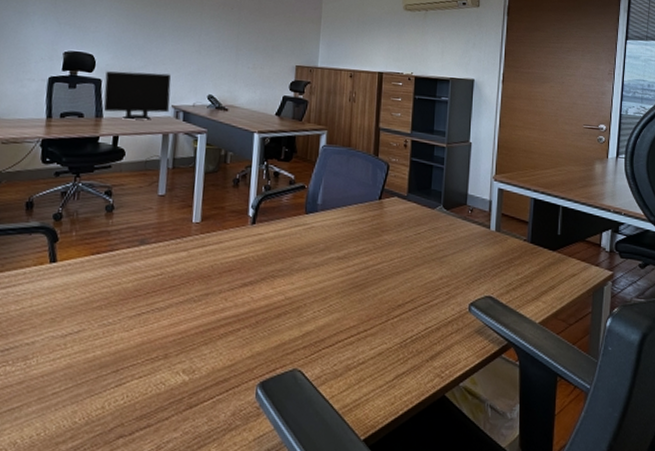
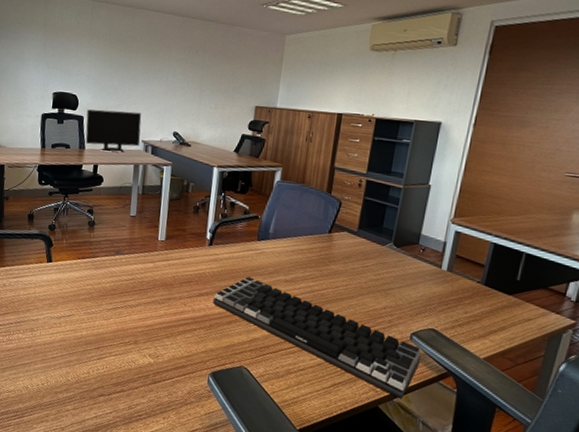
computer keyboard: none [258,257,481,383] -> present [212,277,421,399]

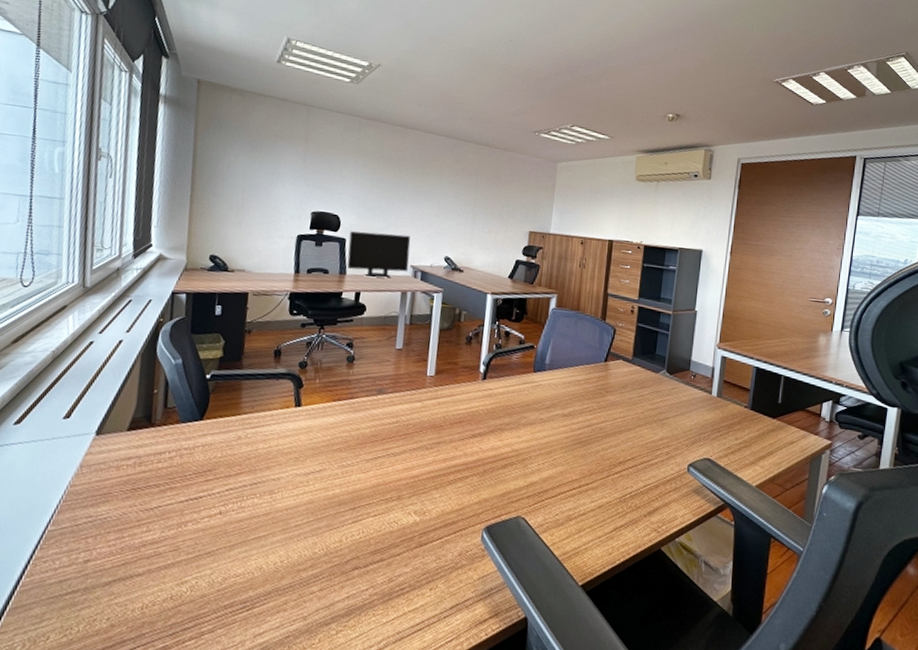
computer keyboard: present [212,277,421,399] -> none [486,413,699,538]

